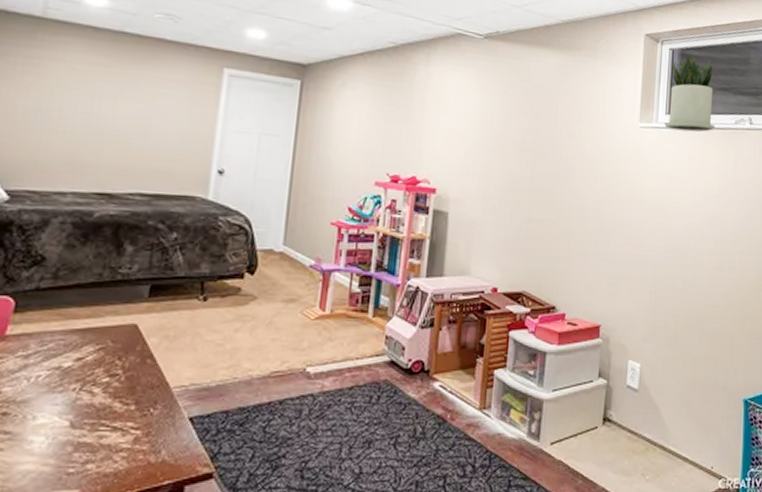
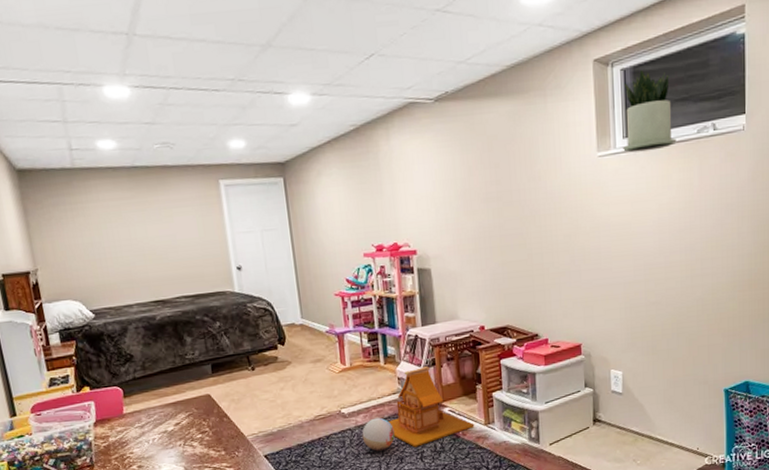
ball: none [325,384,369,429] -> present [362,417,396,452]
toy house: none [362,327,467,429] -> present [388,366,475,447]

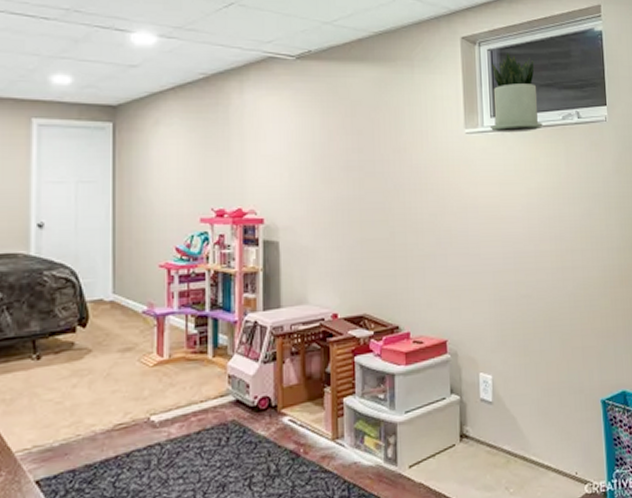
ball: present [362,417,396,452] -> none [174,428,219,476]
toy house: present [388,366,475,447] -> none [210,362,320,470]

